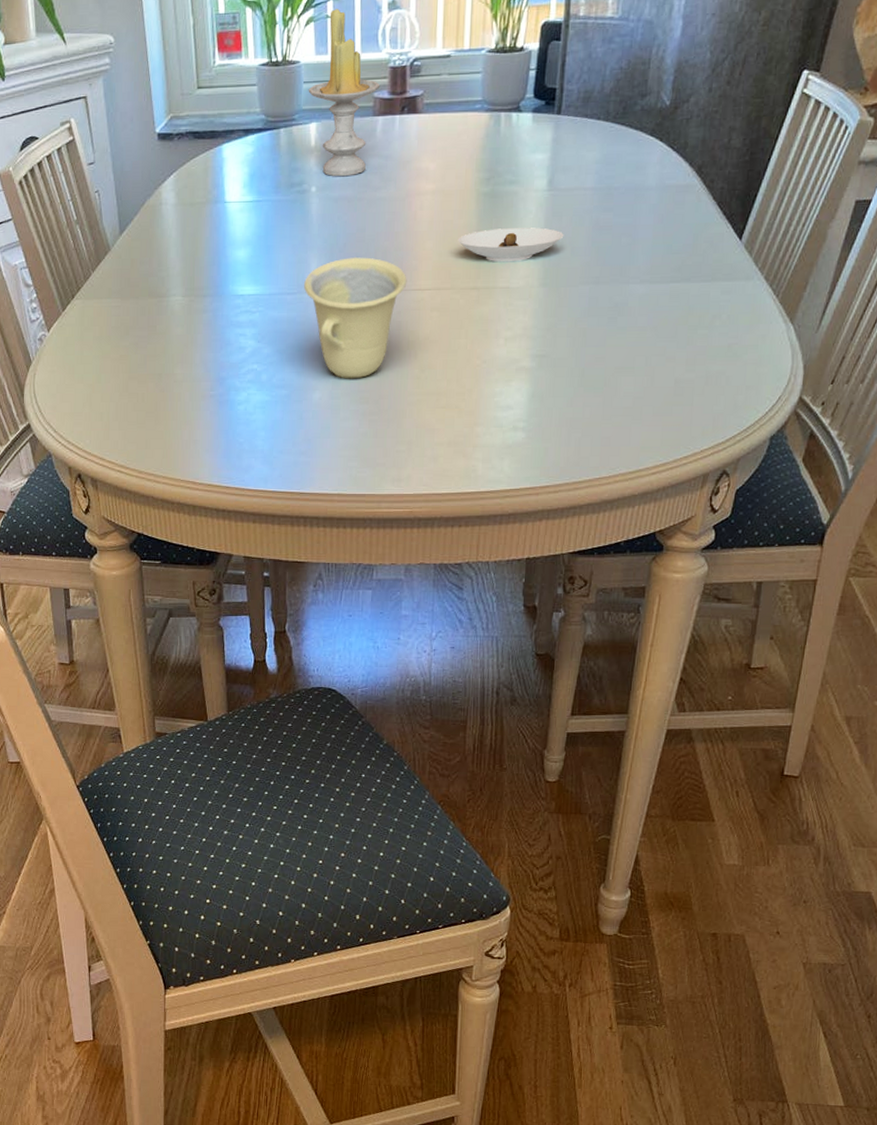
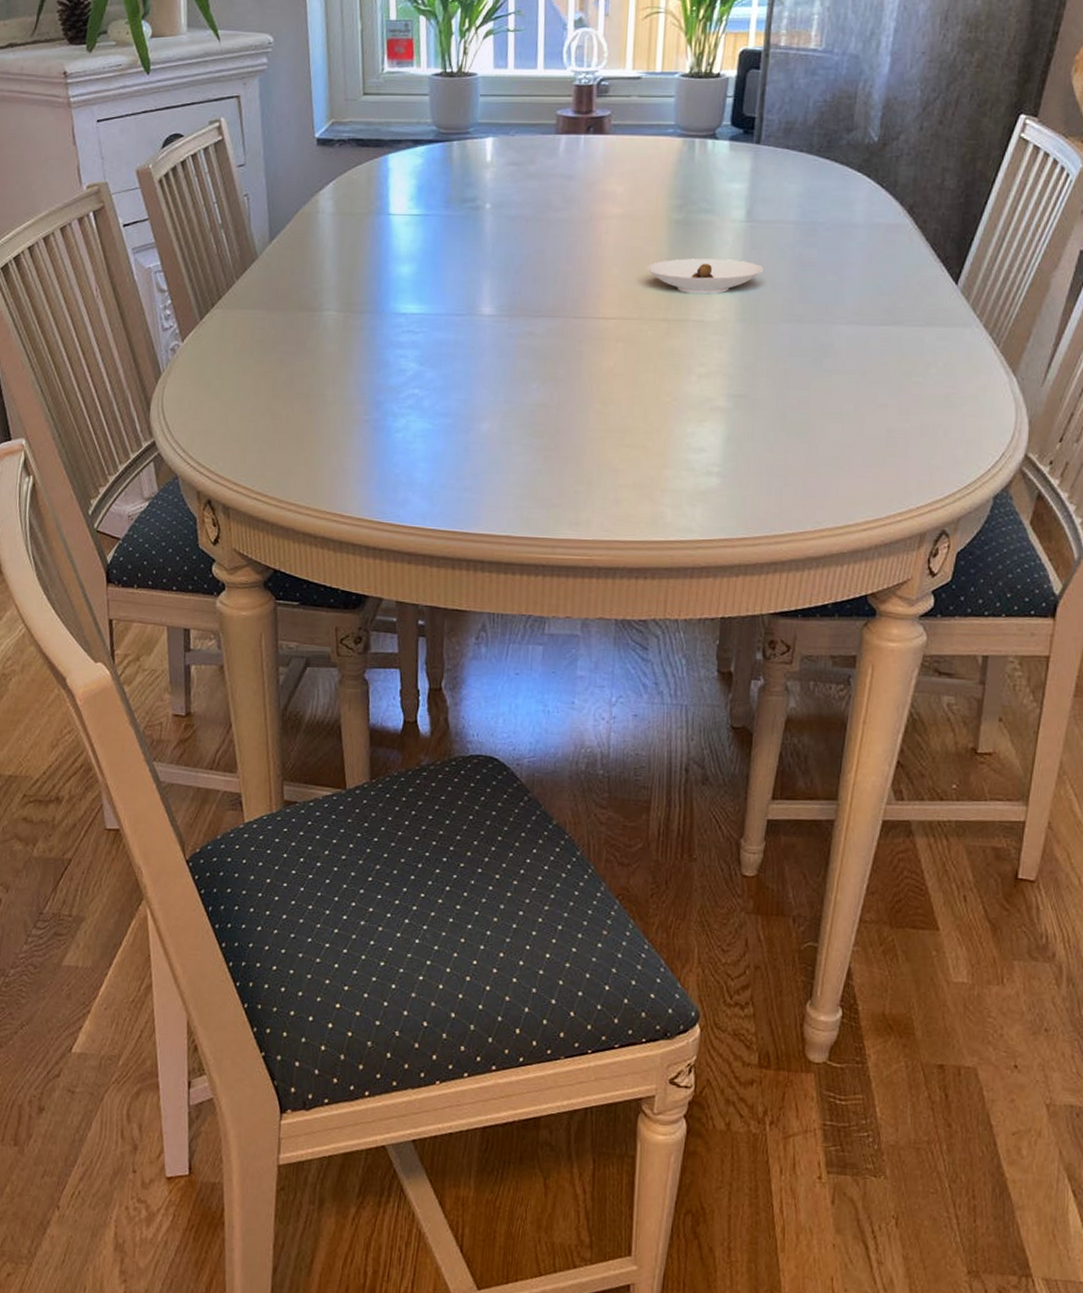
cup: present [303,257,407,379] -> none [473,280,590,411]
candle: present [308,9,381,177] -> none [485,23,564,195]

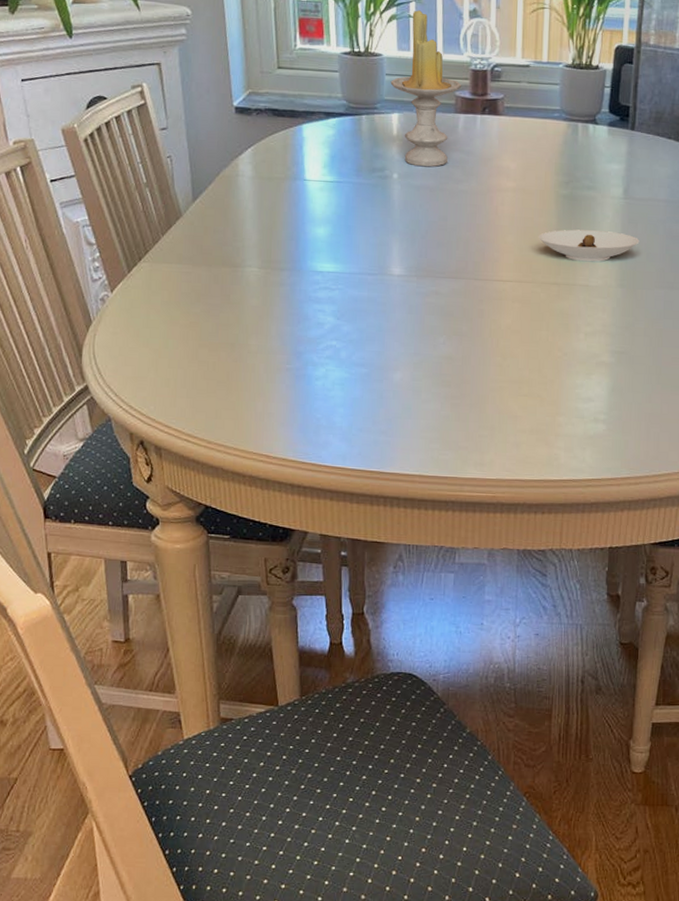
candle: none [485,23,564,195] -> present [390,10,462,167]

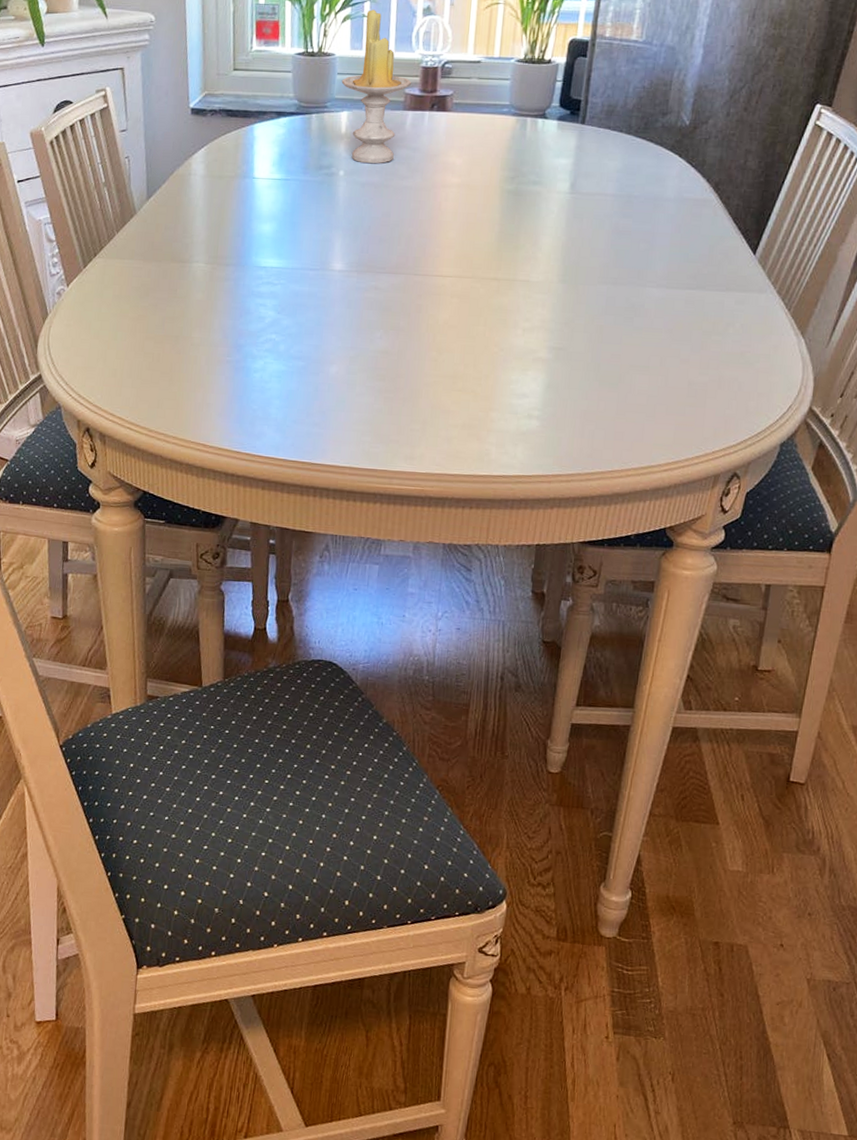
saucer: present [538,229,640,262] -> none [480,224,584,257]

